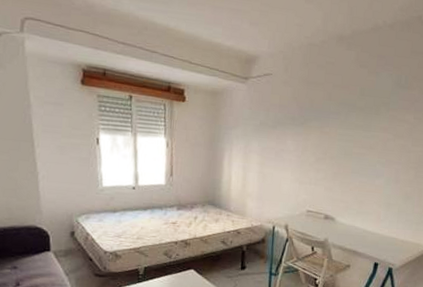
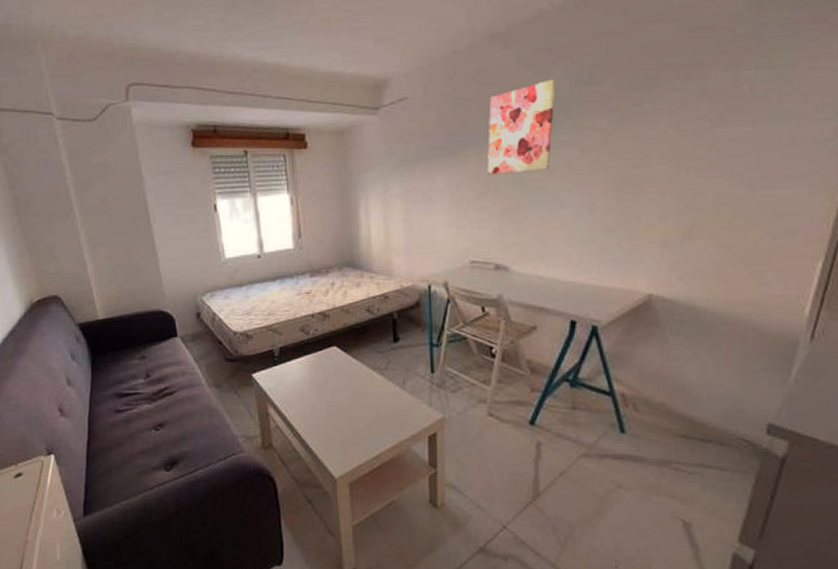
wall art: none [326,78,382,147] -> present [487,79,555,175]

